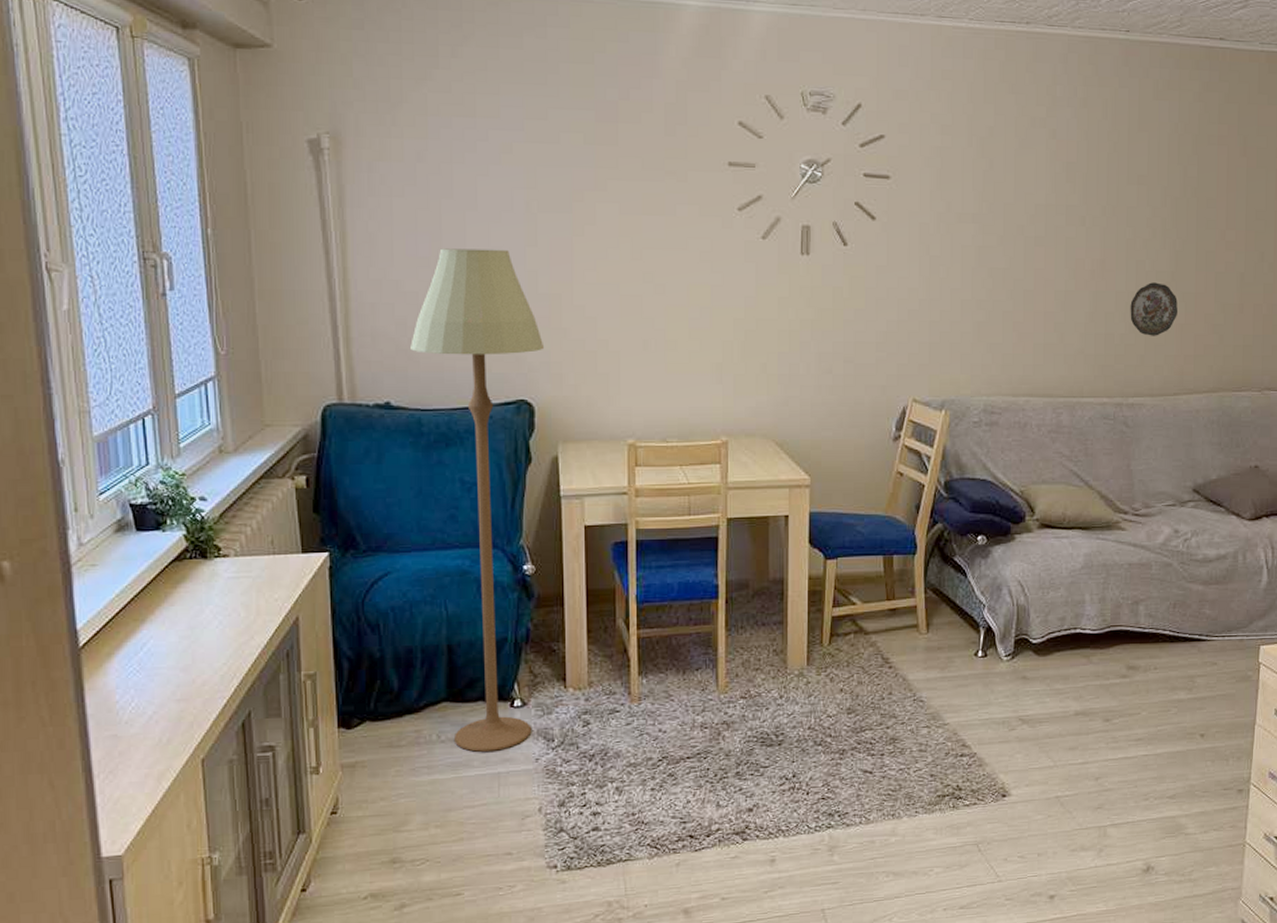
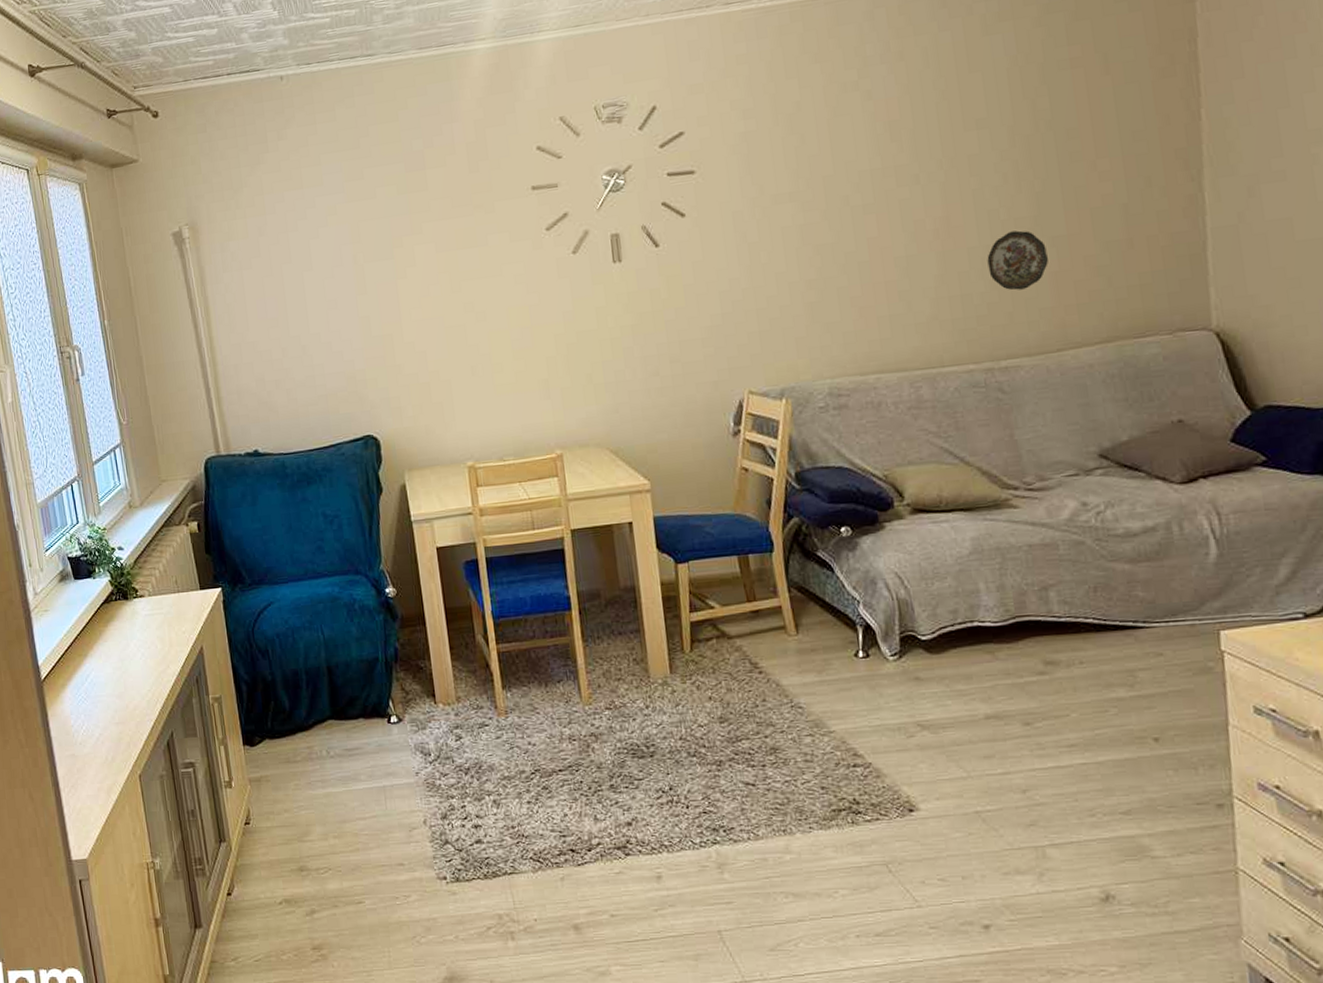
floor lamp: present [410,248,545,752] -> none [269,301,410,766]

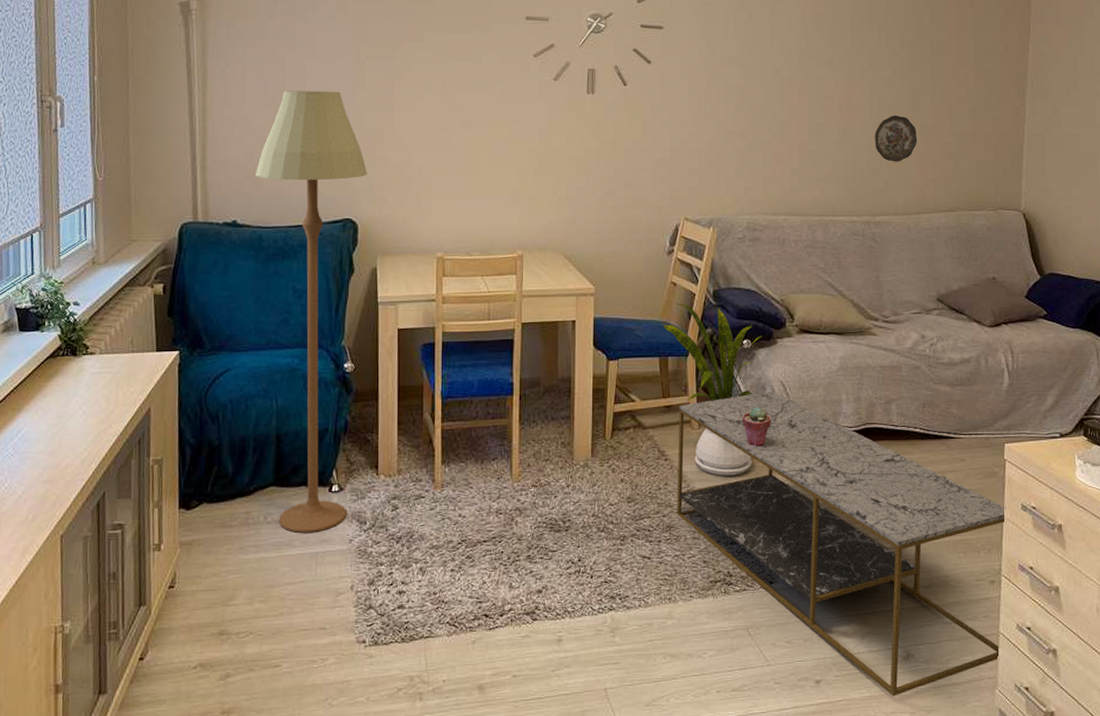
floor lamp: none [269,301,410,766] -> present [256,90,368,533]
house plant: none [737,491,869,688] -> present [662,303,763,476]
coffee table: none [769,584,1242,946] -> present [677,390,1007,697]
potted succulent: none [850,604,889,652] -> present [742,406,771,447]

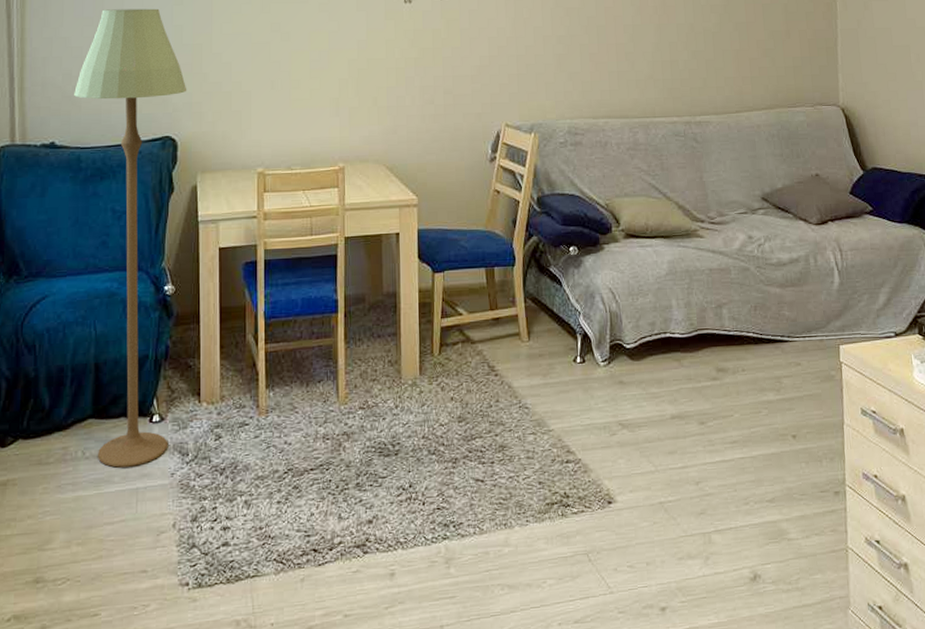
house plant: present [662,303,763,476] -> none [487,211,589,390]
coffee table: present [677,390,1007,697] -> none [507,298,850,622]
potted succulent: present [742,406,771,447] -> none [572,315,602,358]
decorative plate: present [875,115,917,162] -> none [690,15,732,61]

